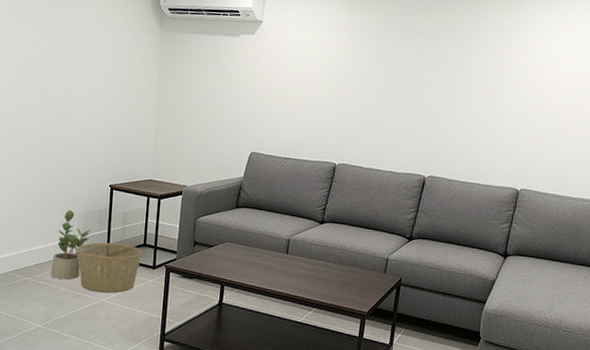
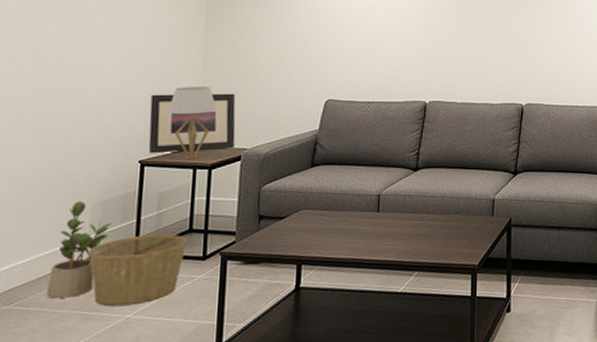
picture frame: none [116,132,180,185] -> present [148,93,236,154]
table lamp: none [130,128,166,190] -> present [168,87,217,160]

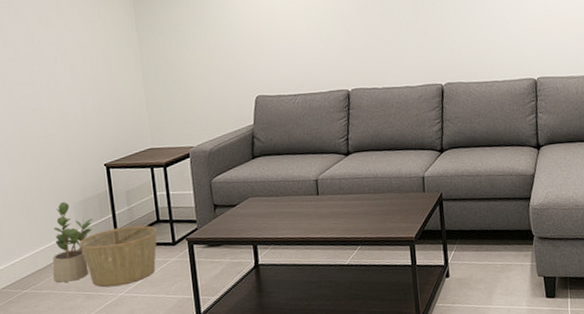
picture frame: present [148,93,236,154] -> none [103,97,182,158]
table lamp: present [168,87,217,160] -> none [120,93,162,161]

